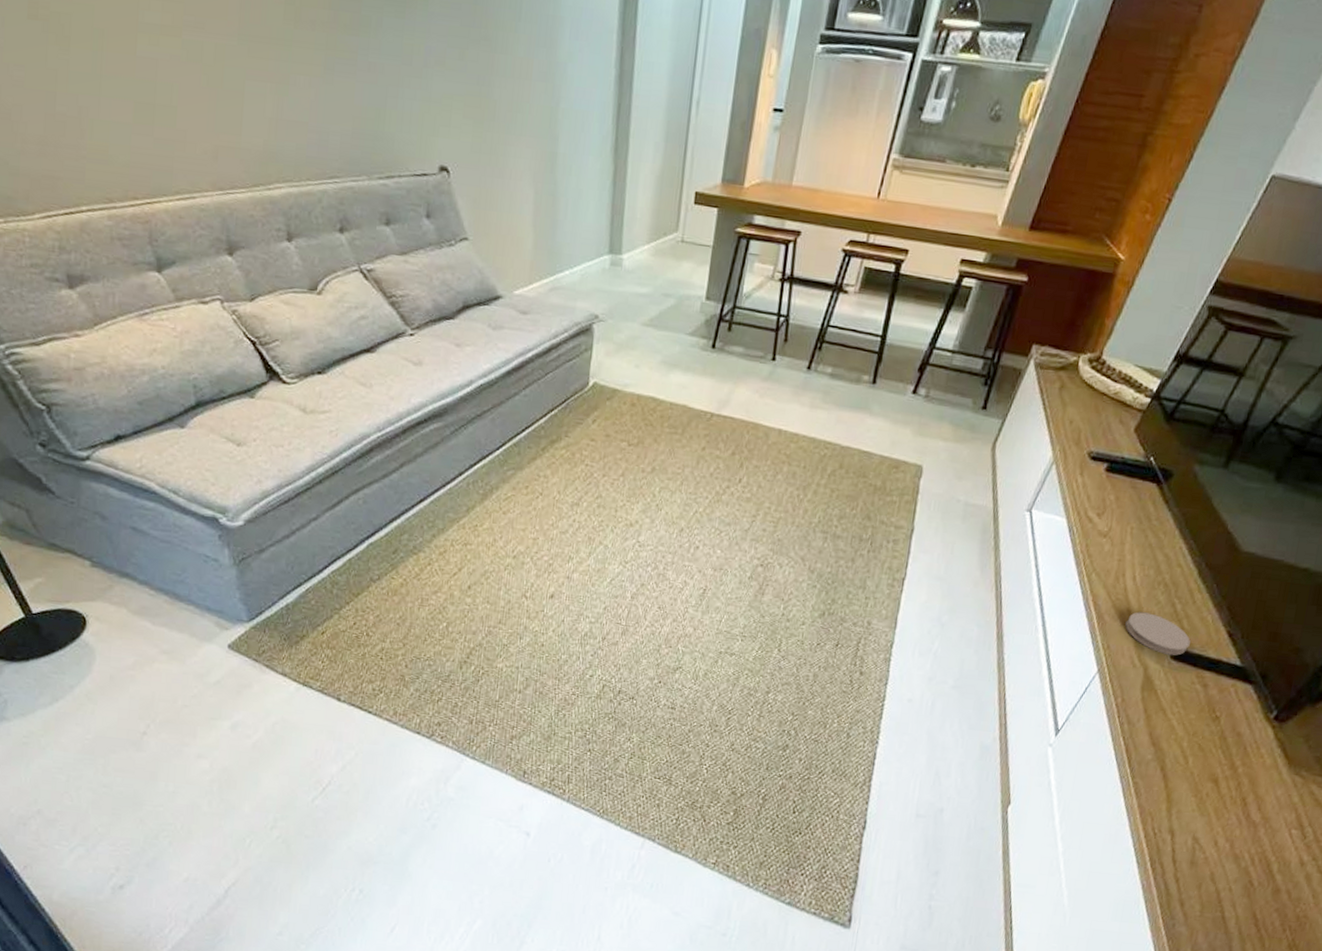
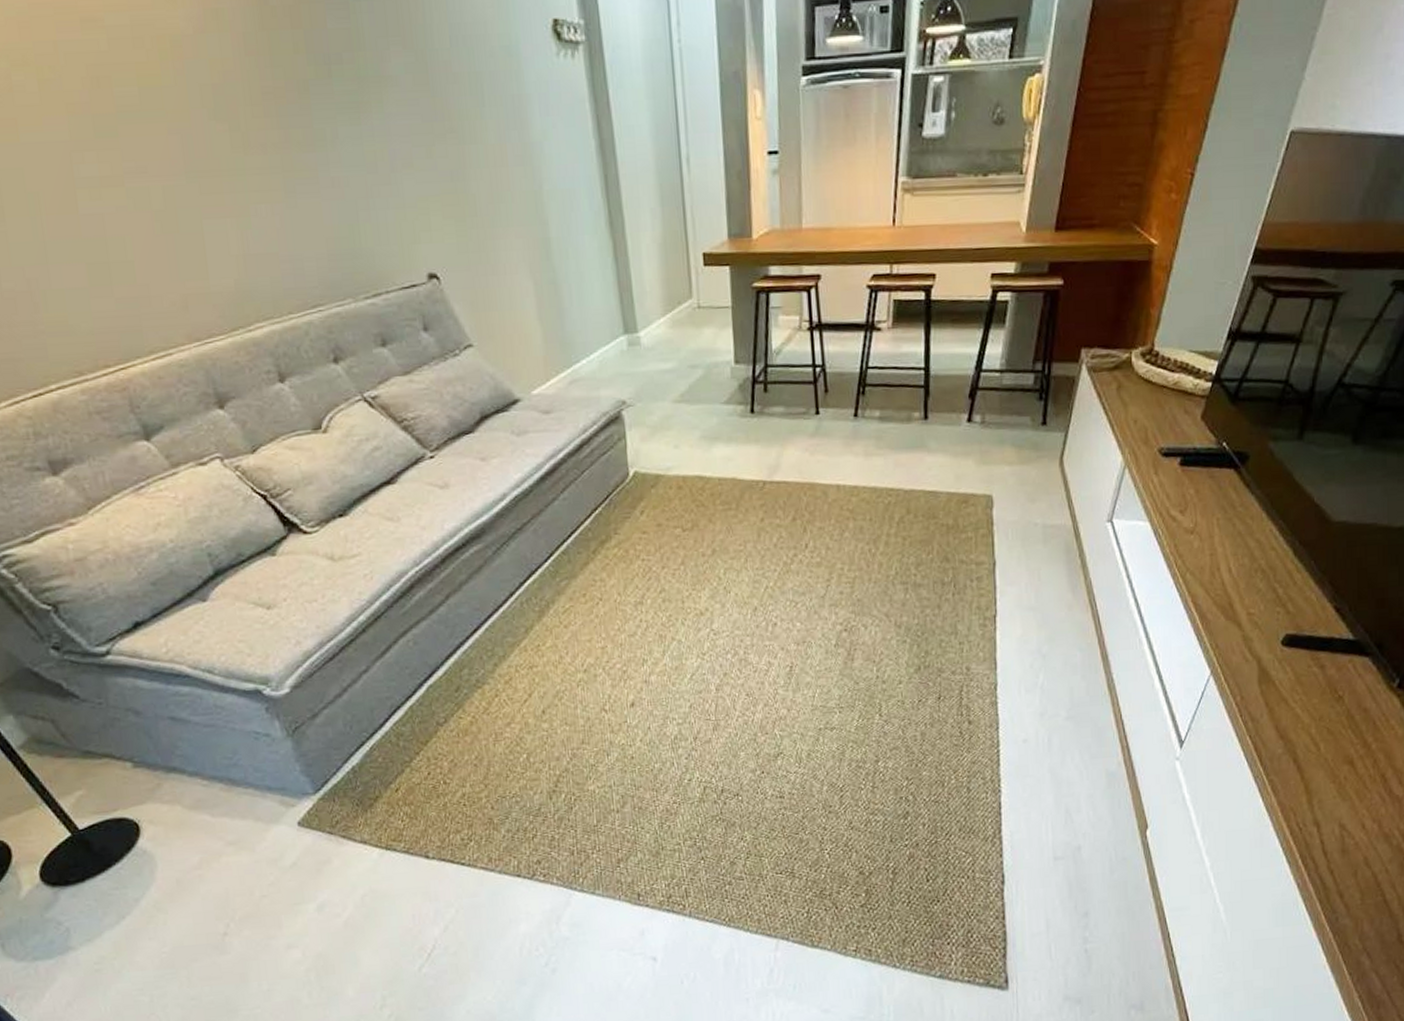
coaster: present [1125,612,1191,656] -> none [1230,603,1299,643]

